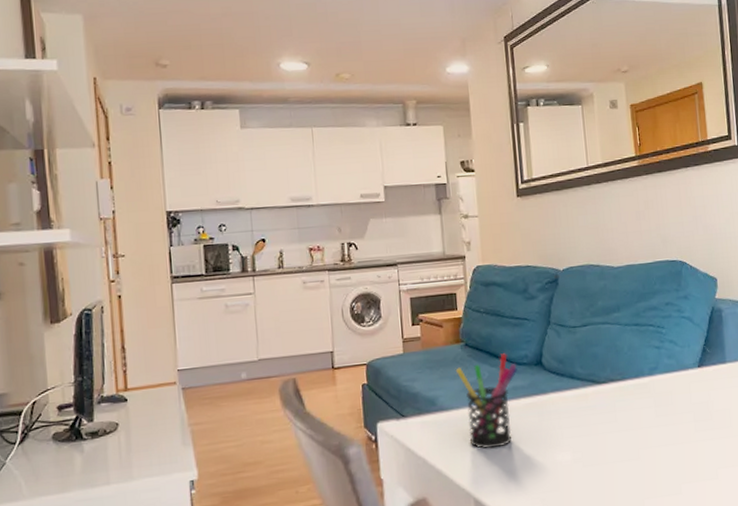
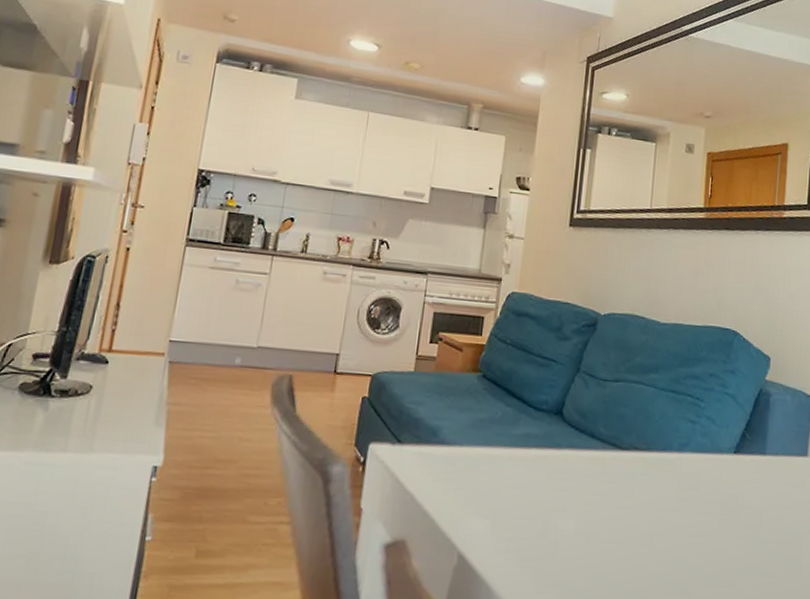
pen holder: present [455,353,517,449] -> none [466,393,535,498]

